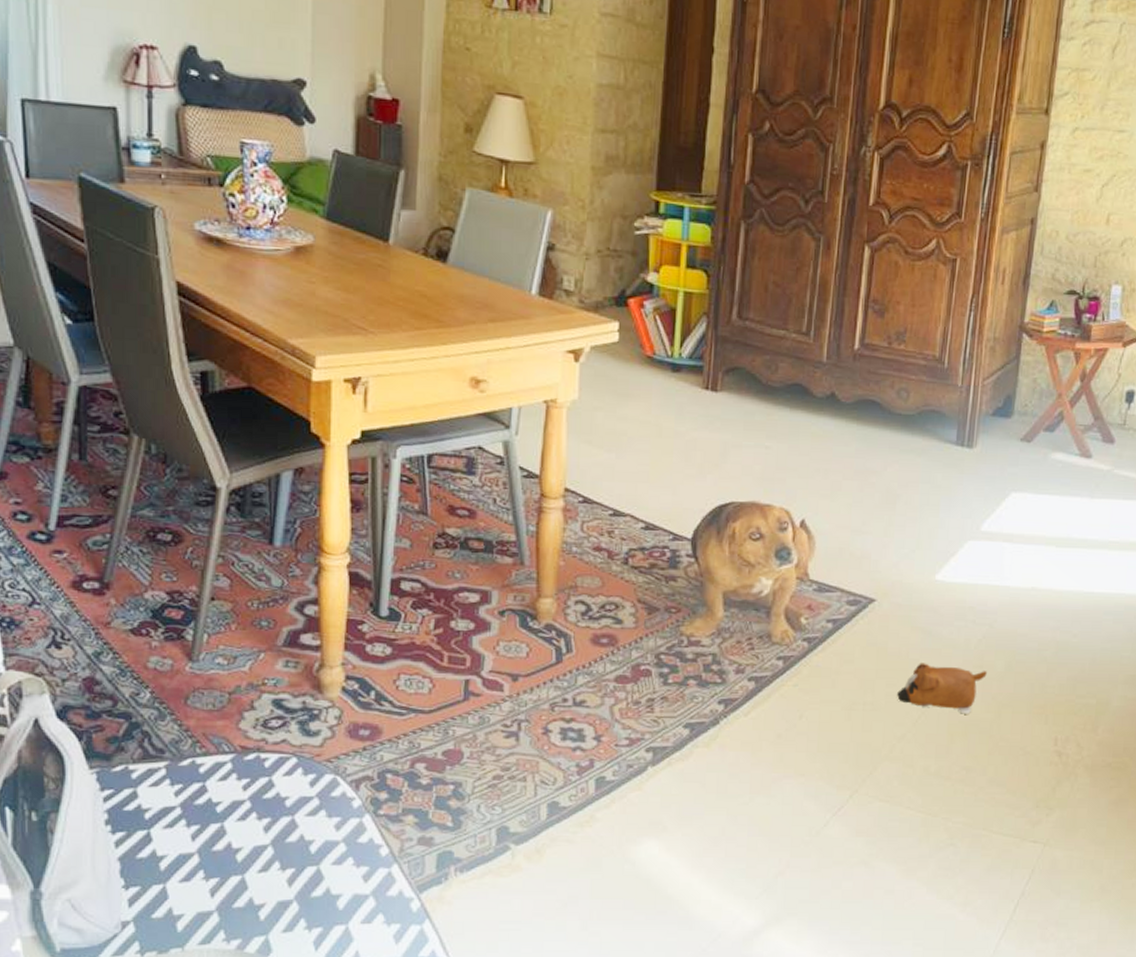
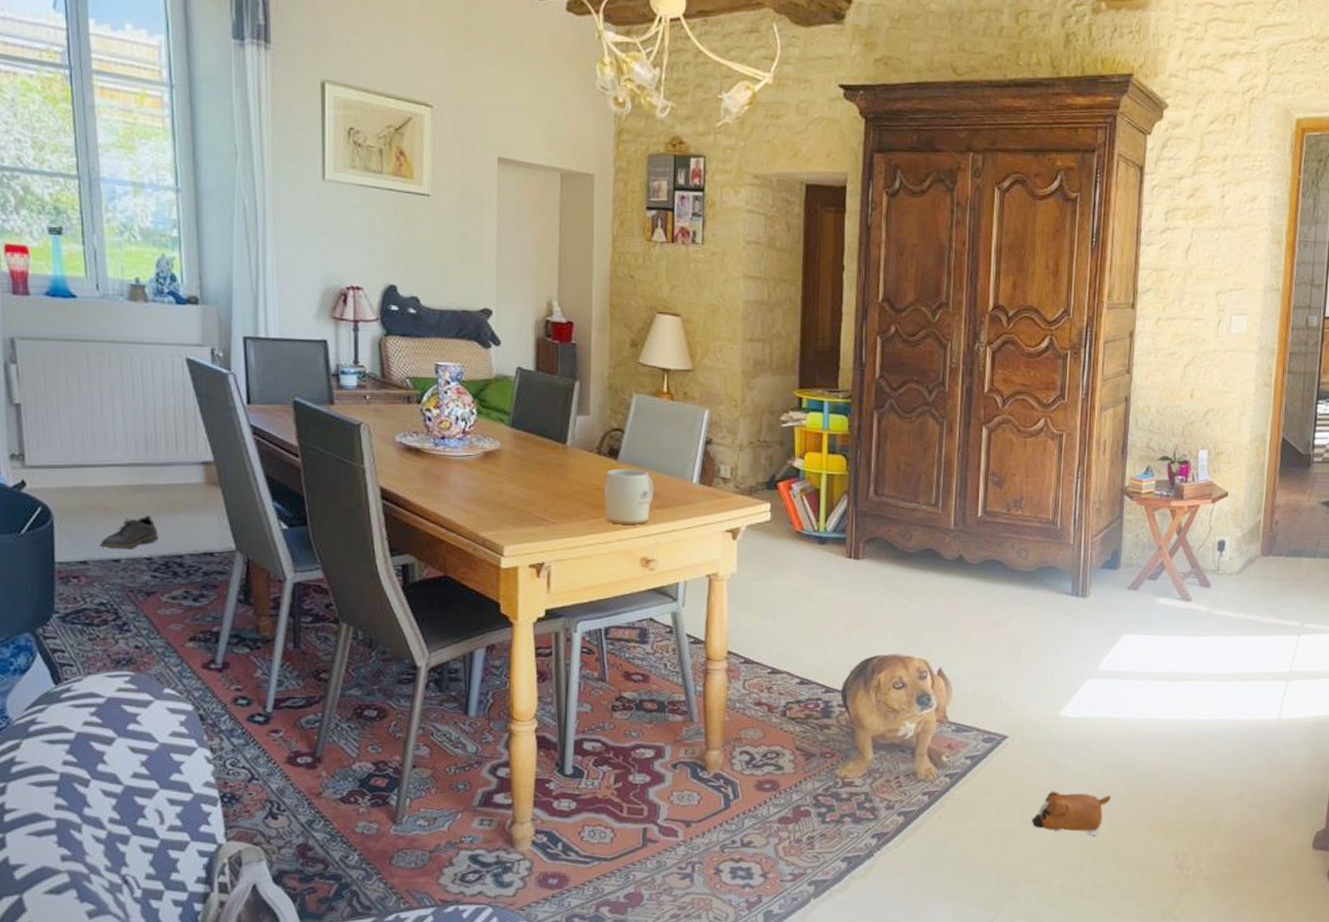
mug: none [430,273,487,339] -> present [604,468,654,524]

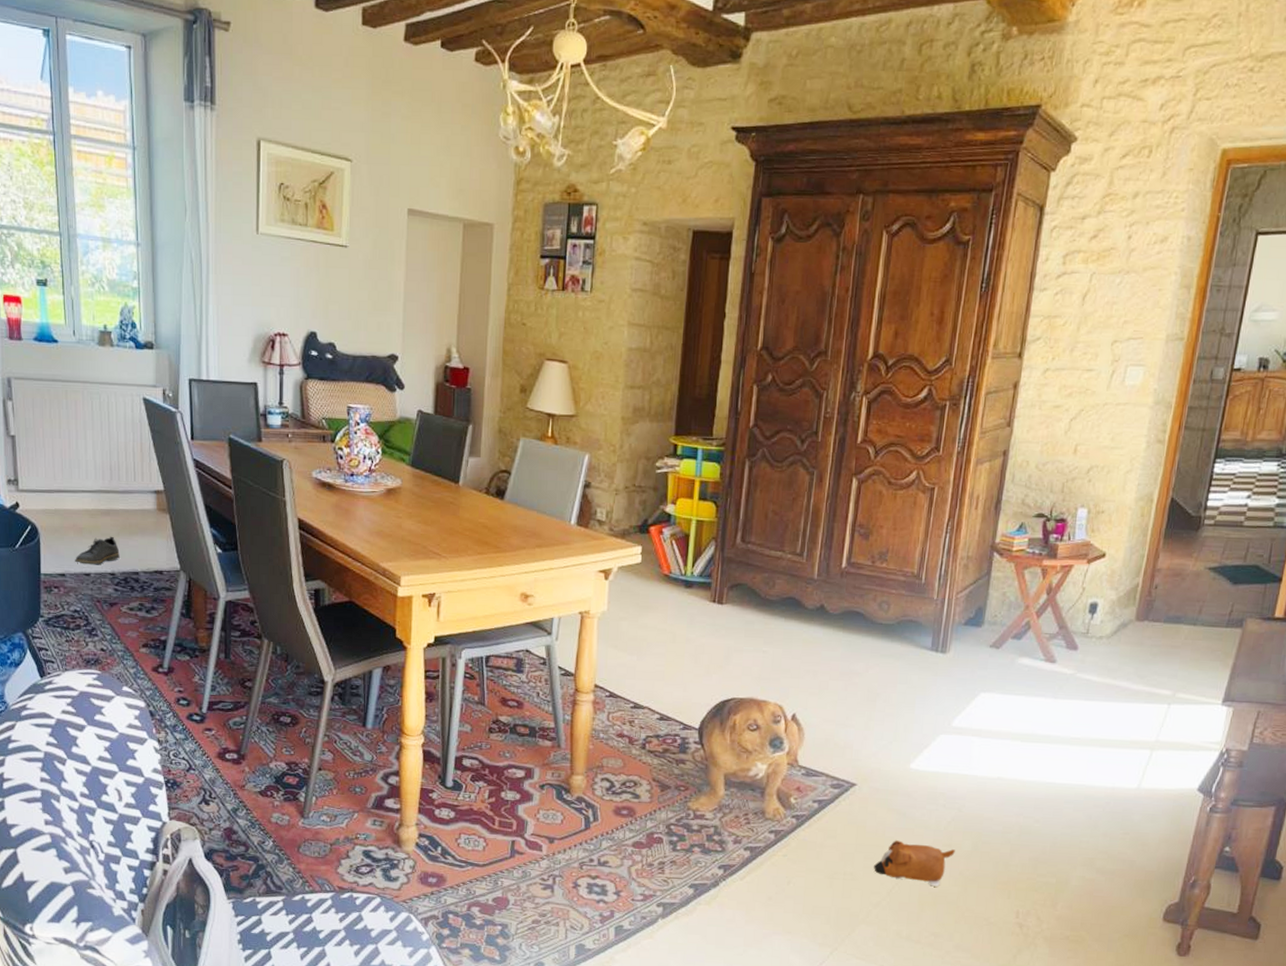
mug: present [604,468,654,524] -> none [490,508,535,562]

